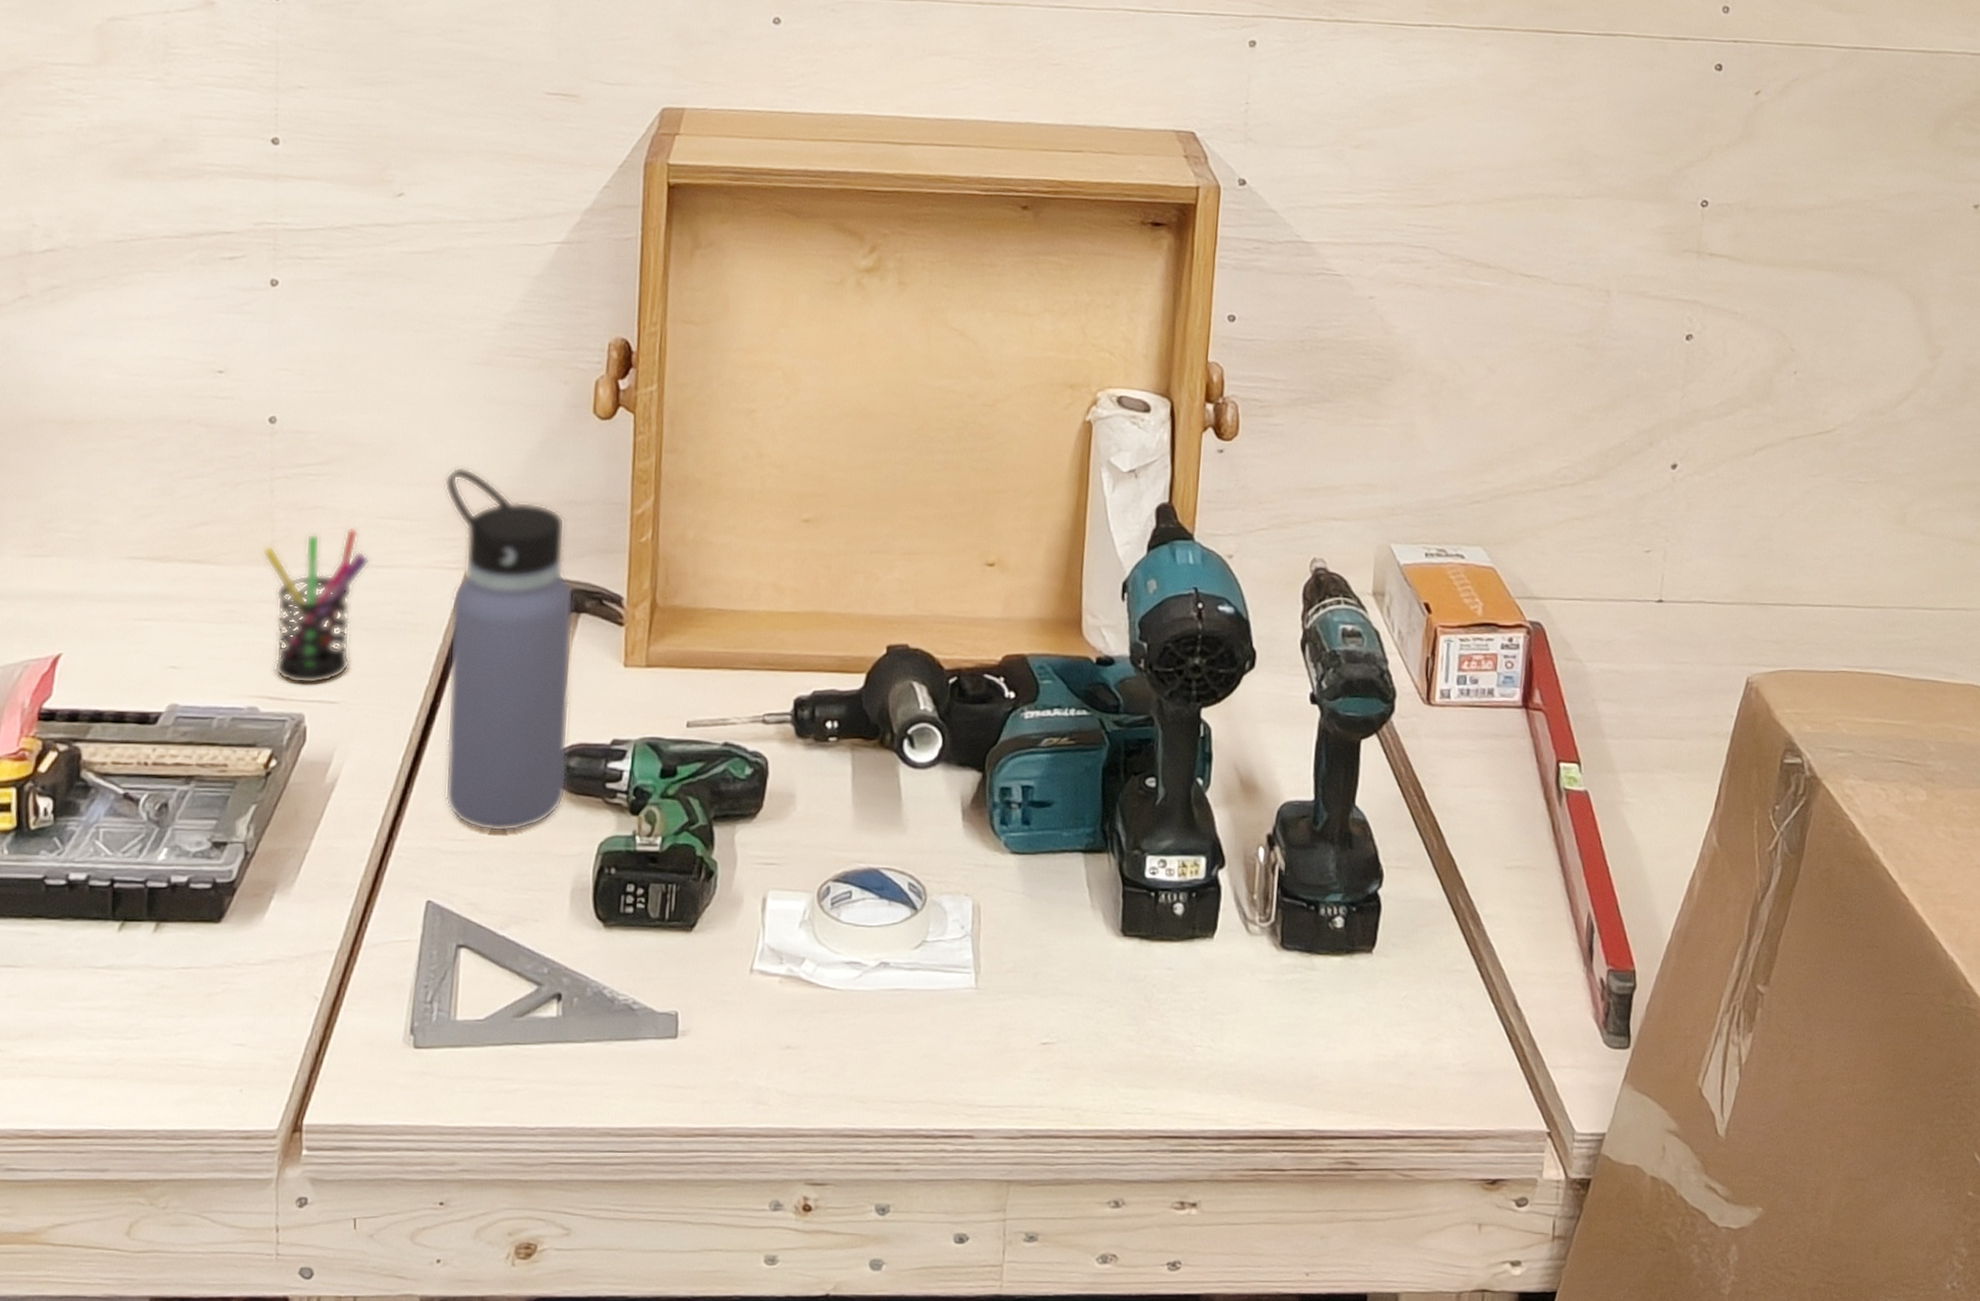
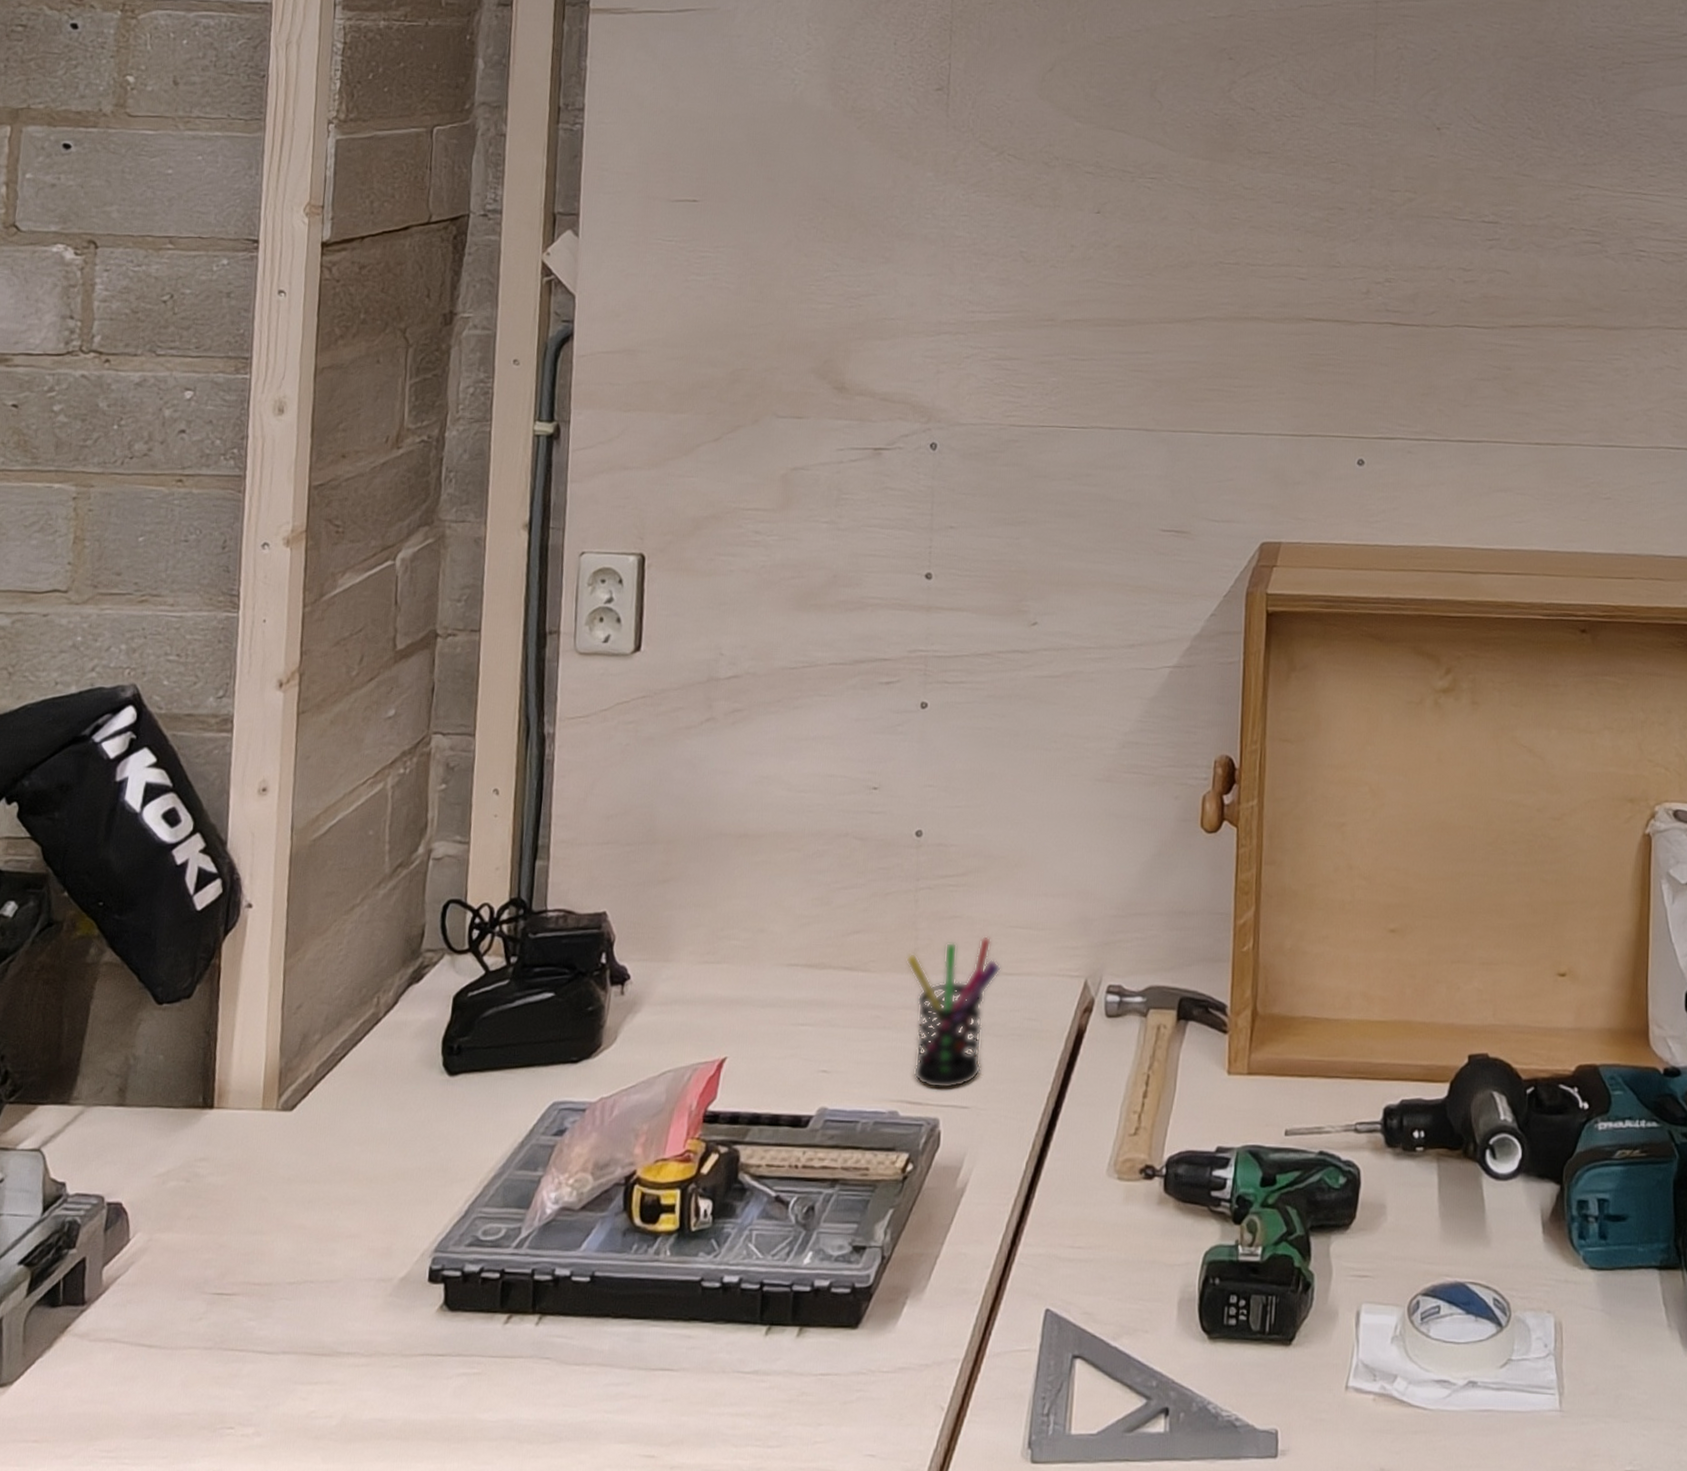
water bottle: present [444,467,574,832] -> none [1063,878,1183,1240]

